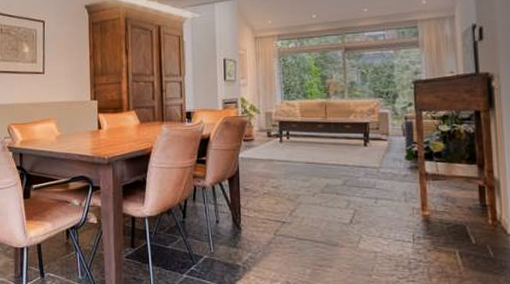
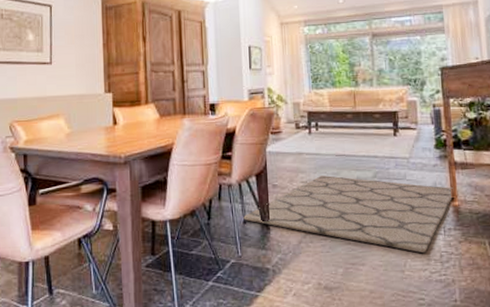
rug: none [216,182,424,260] -> present [243,175,454,254]

